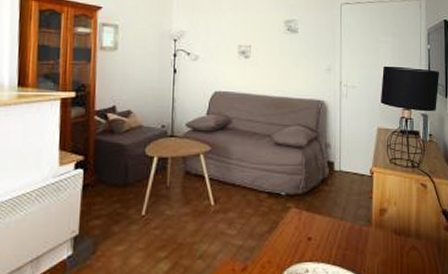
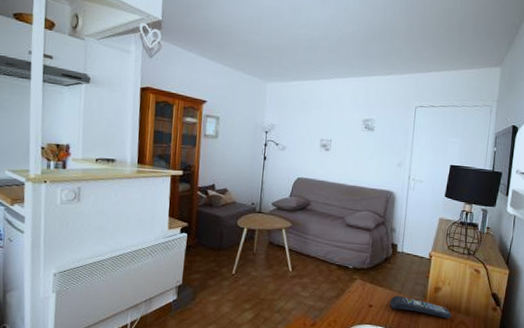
remote control: none [331,223,401,245] -> present [390,295,452,319]

